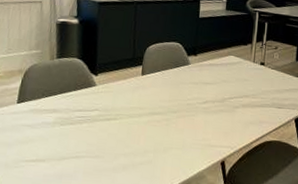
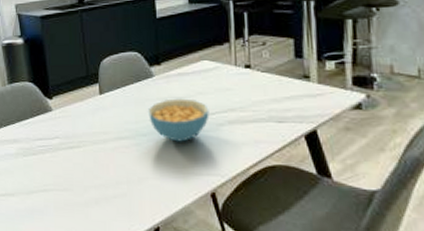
cereal bowl: none [181,84,229,119] -> present [148,98,209,142]

